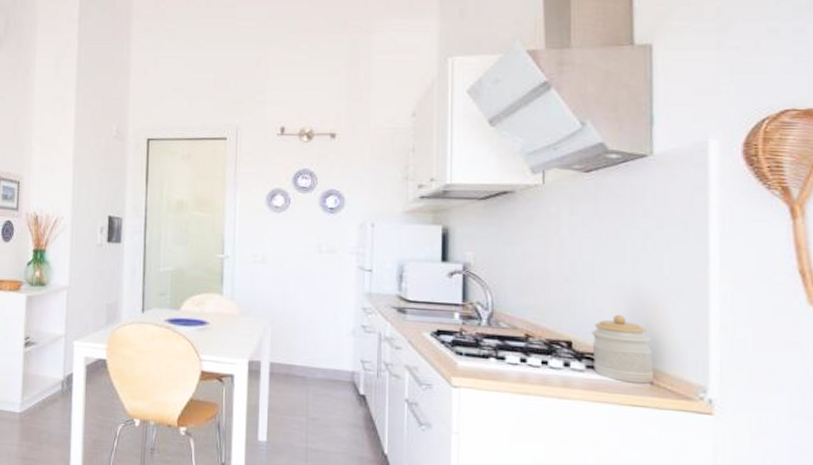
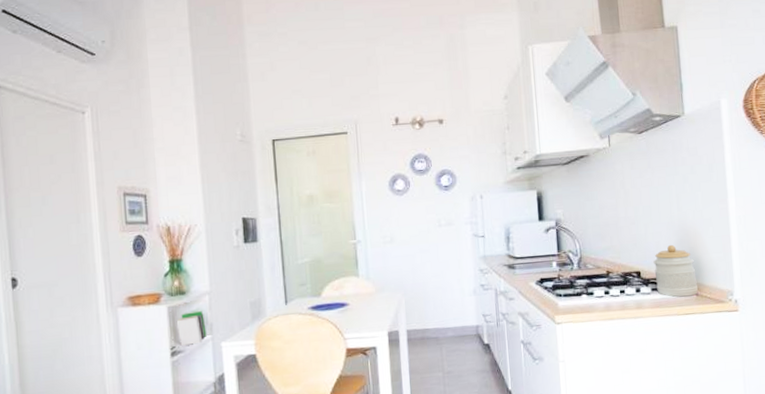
books: none [33,304,61,339] -> present [176,310,207,347]

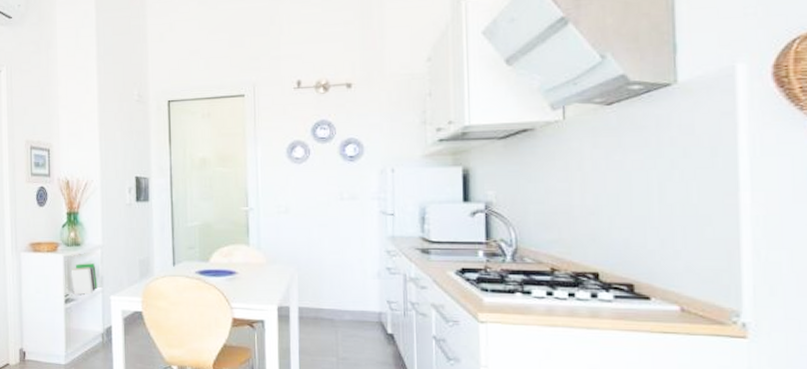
jar: present [653,244,699,297] -> none [619,244,685,311]

